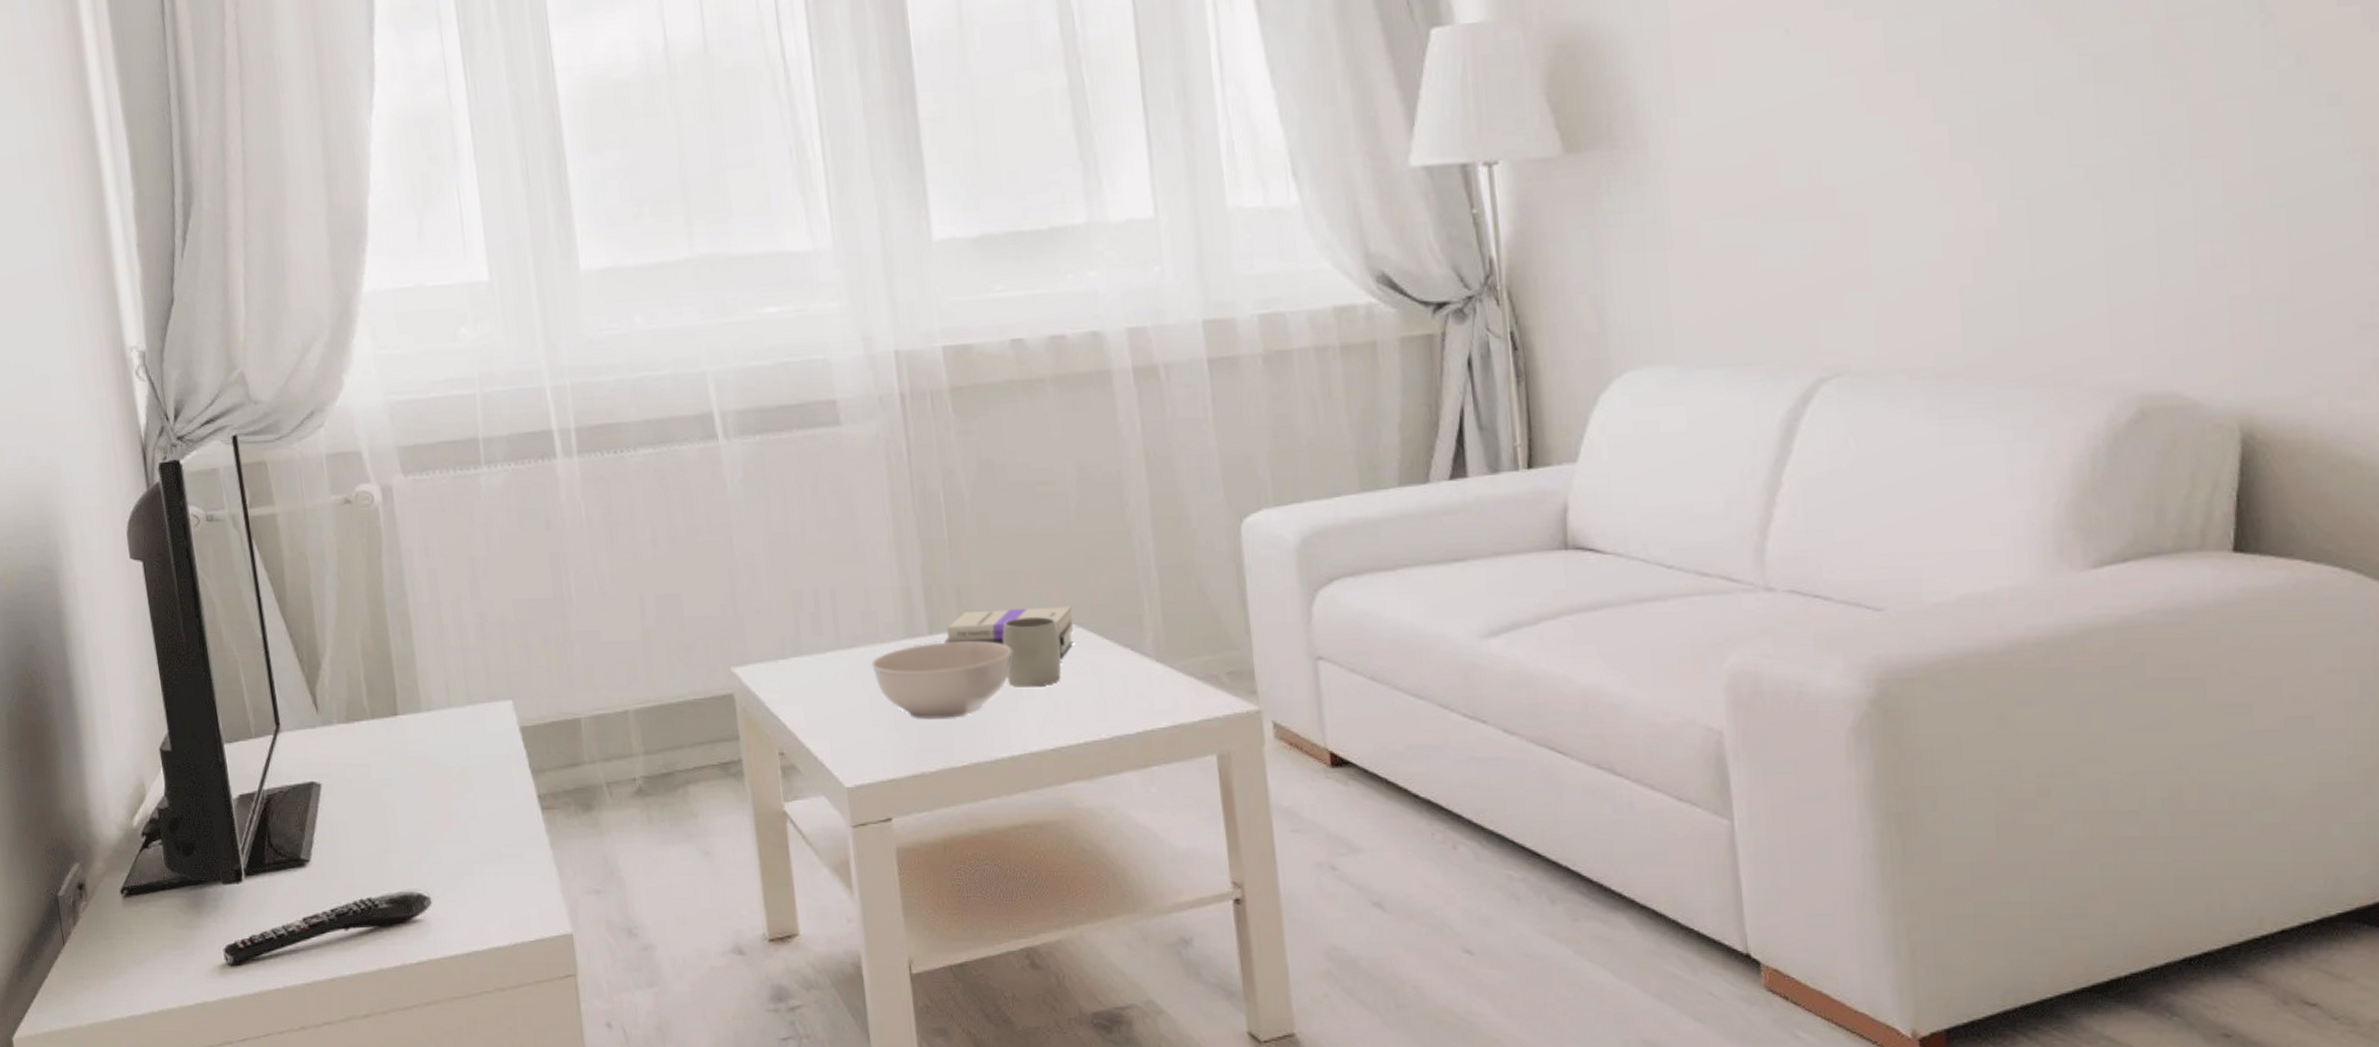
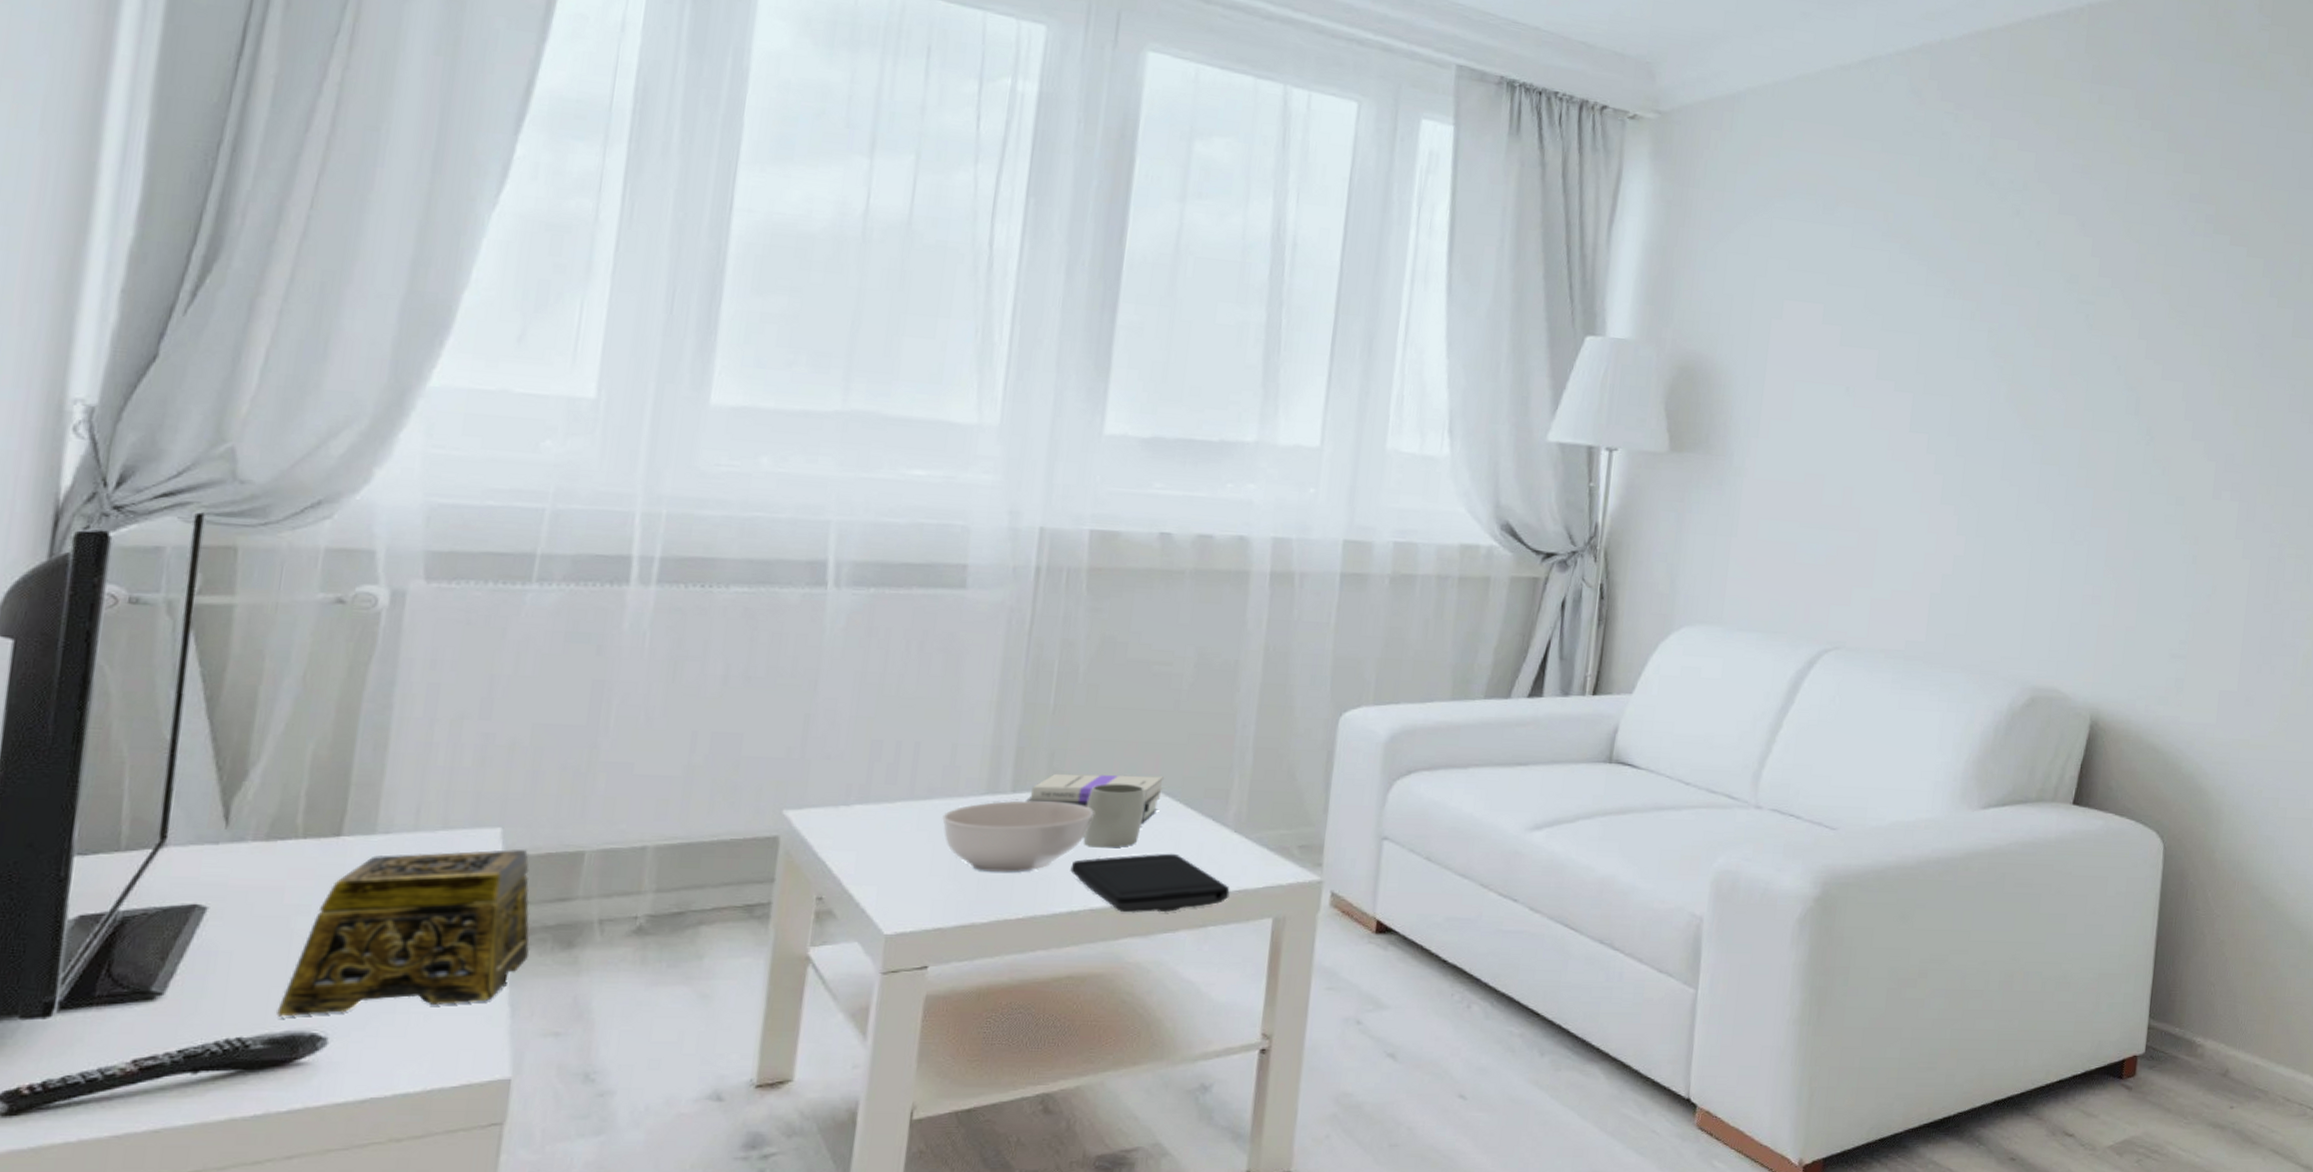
decorative box: none [389,718,560,879] -> present [276,849,531,1017]
smartphone: none [1002,689,1166,756] -> present [1070,853,1230,913]

